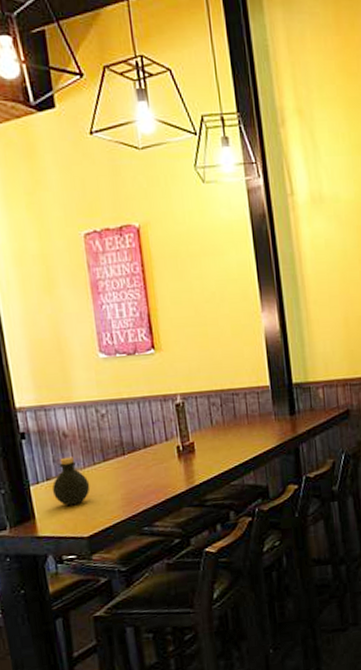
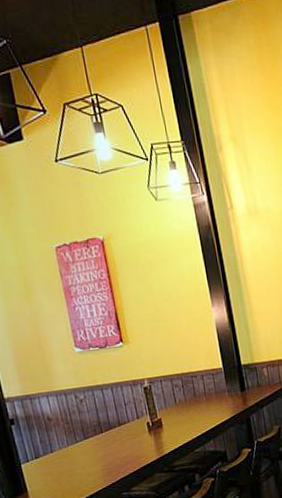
bottle: present [52,456,91,506] -> none [40,437,75,479]

